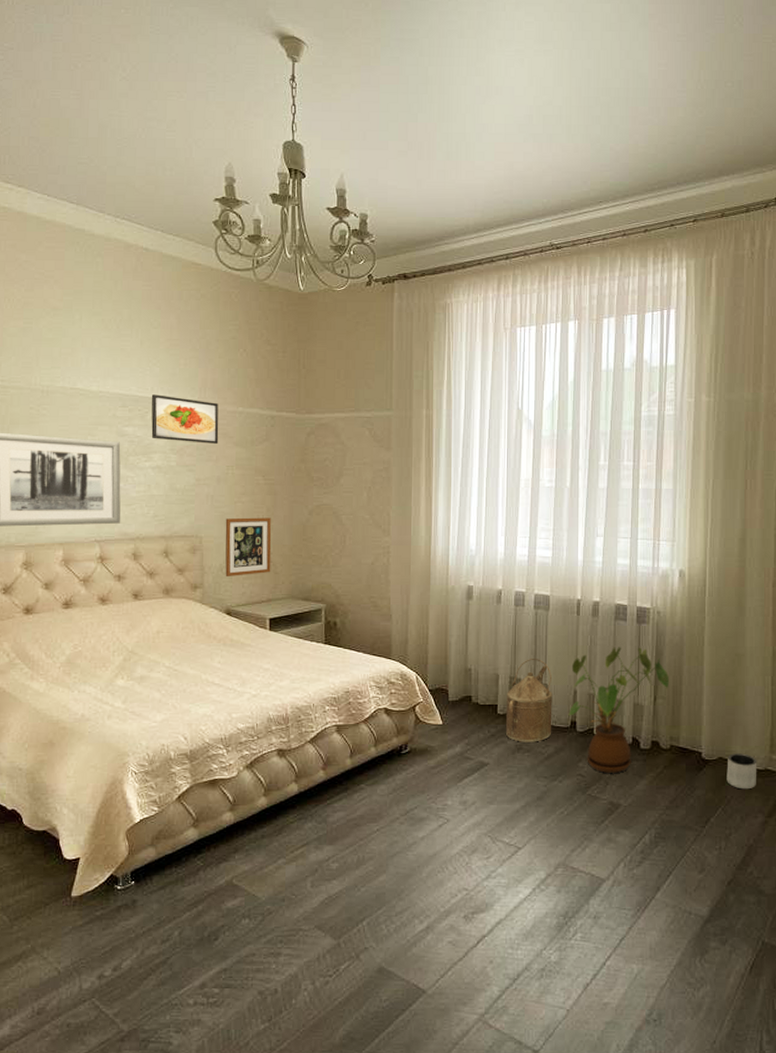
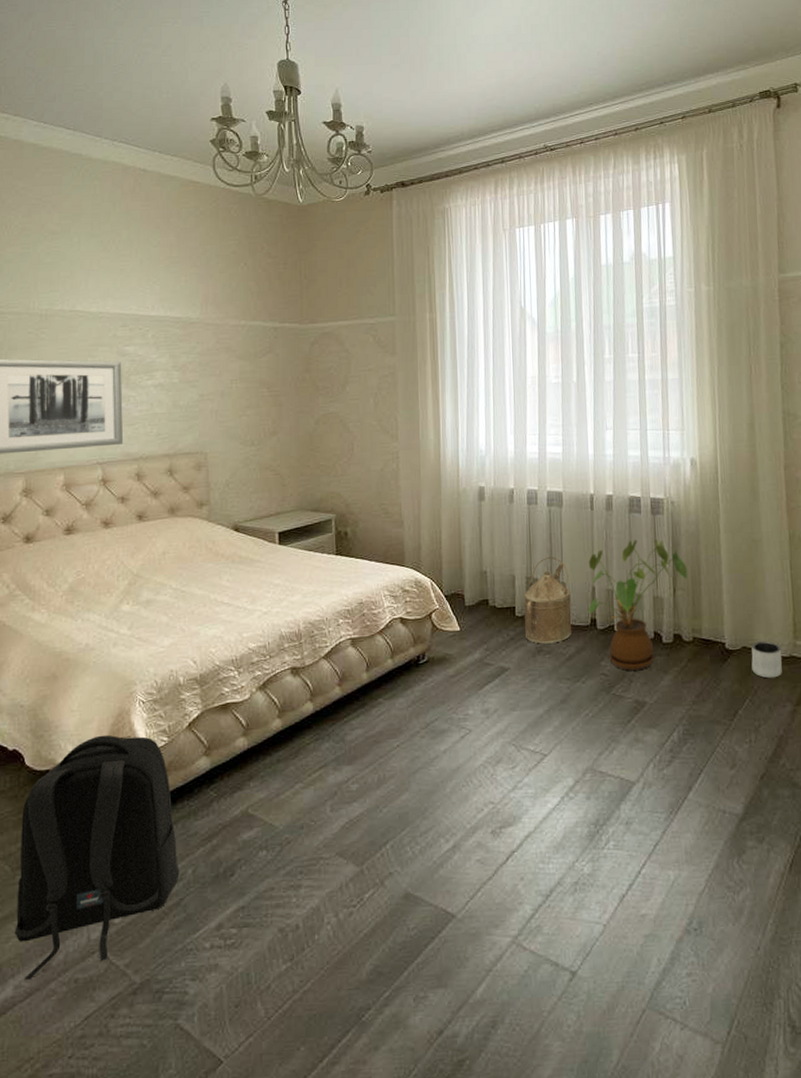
backpack: none [12,801,167,1022] -> present [14,735,180,981]
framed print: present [151,394,219,444] -> none [152,312,222,359]
picture frame: present [225,517,272,576] -> none [230,429,279,492]

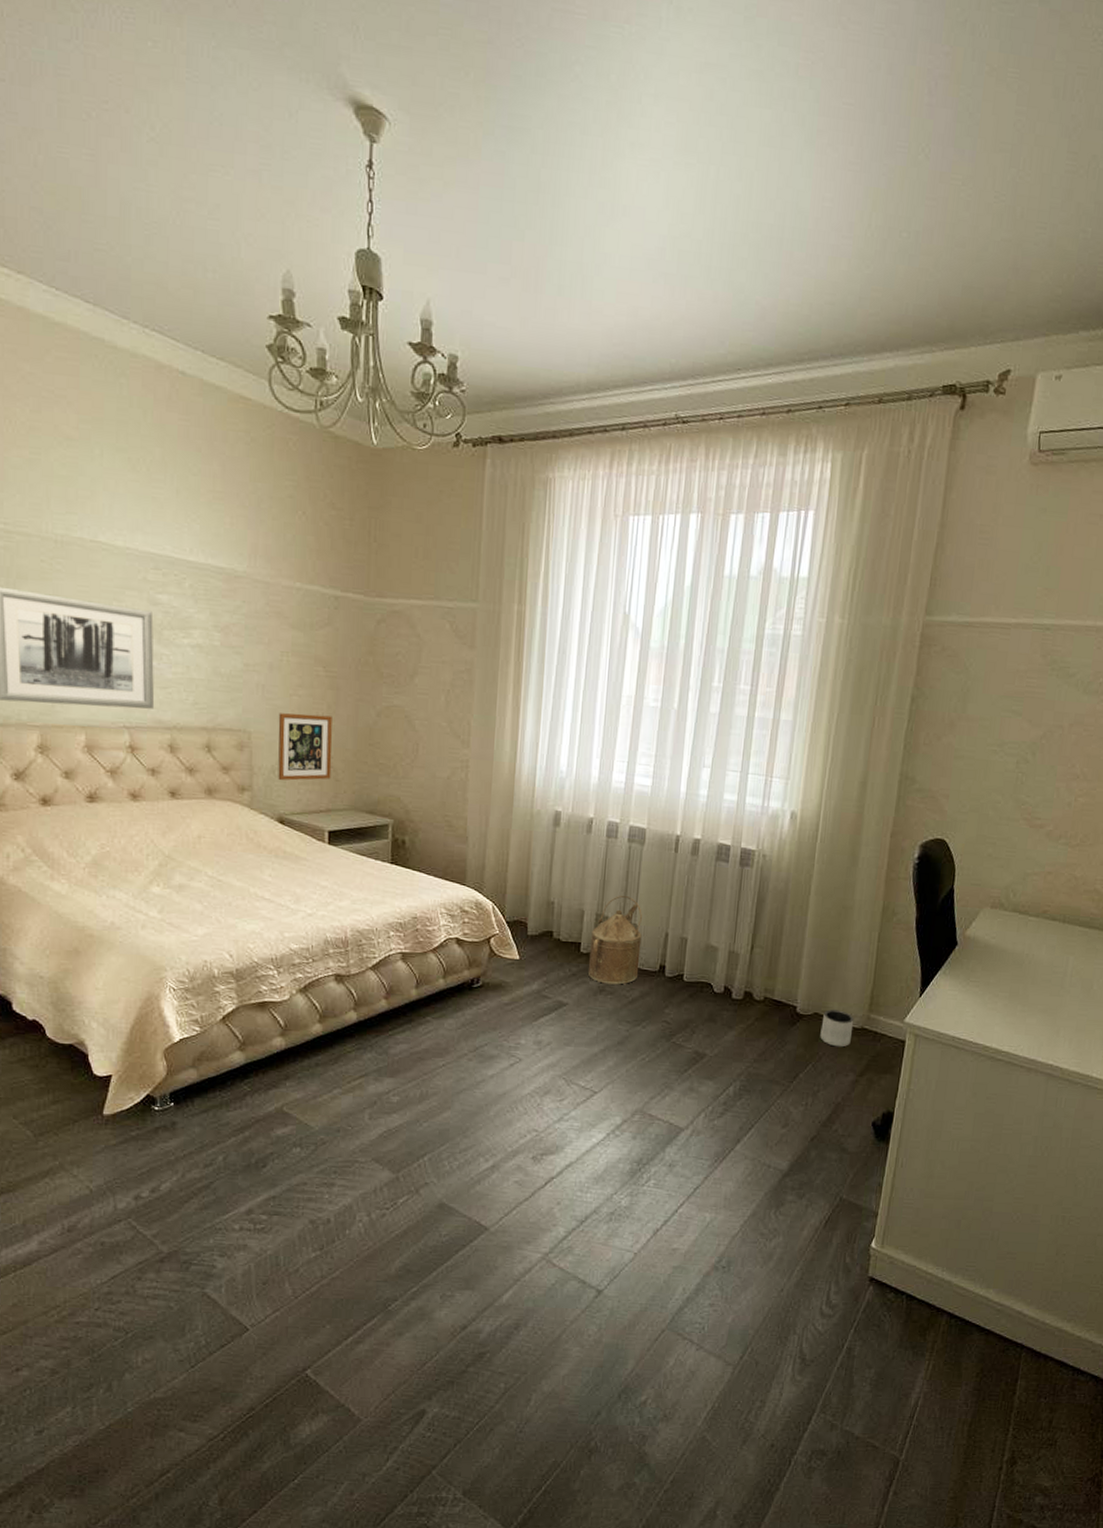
backpack: present [14,735,180,981] -> none [38,1016,210,1238]
picture frame: none [230,429,279,492] -> present [278,713,332,781]
house plant: present [588,539,688,670] -> none [657,889,770,1022]

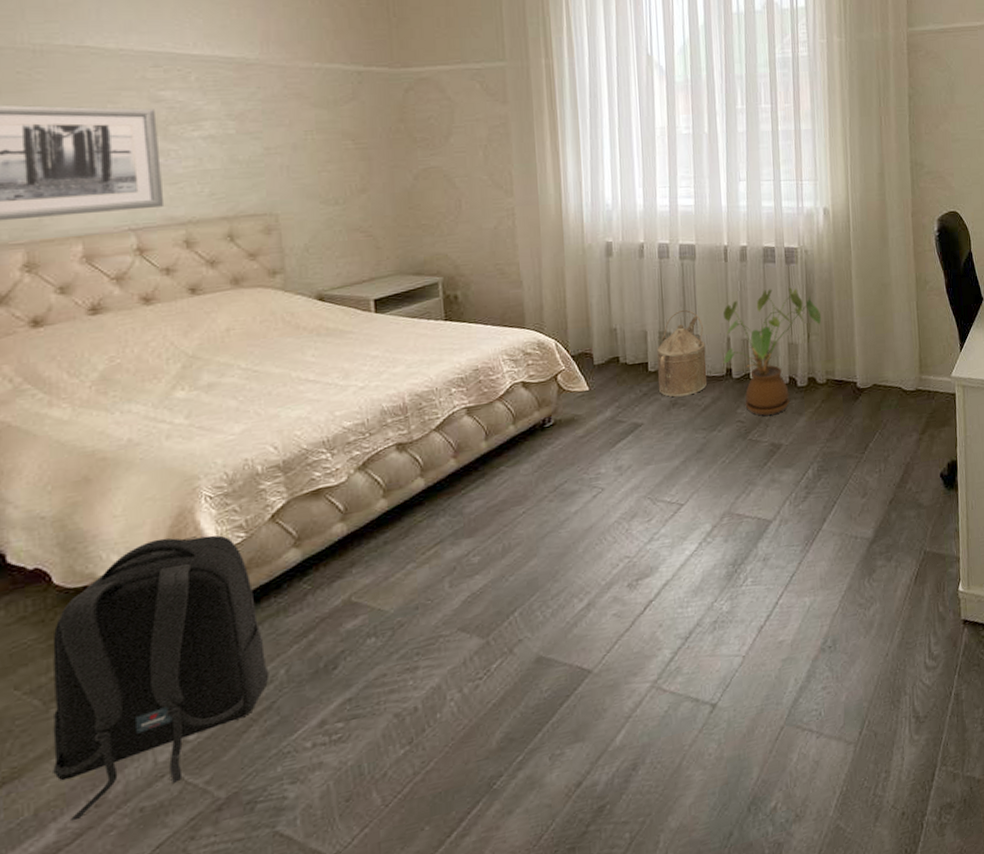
backpack: none [38,1016,210,1238] -> present [52,535,270,822]
picture frame: present [278,713,332,781] -> none [307,186,372,257]
house plant: none [657,889,770,1022] -> present [722,287,822,416]
planter: present [820,1009,854,1047] -> none [881,377,909,412]

